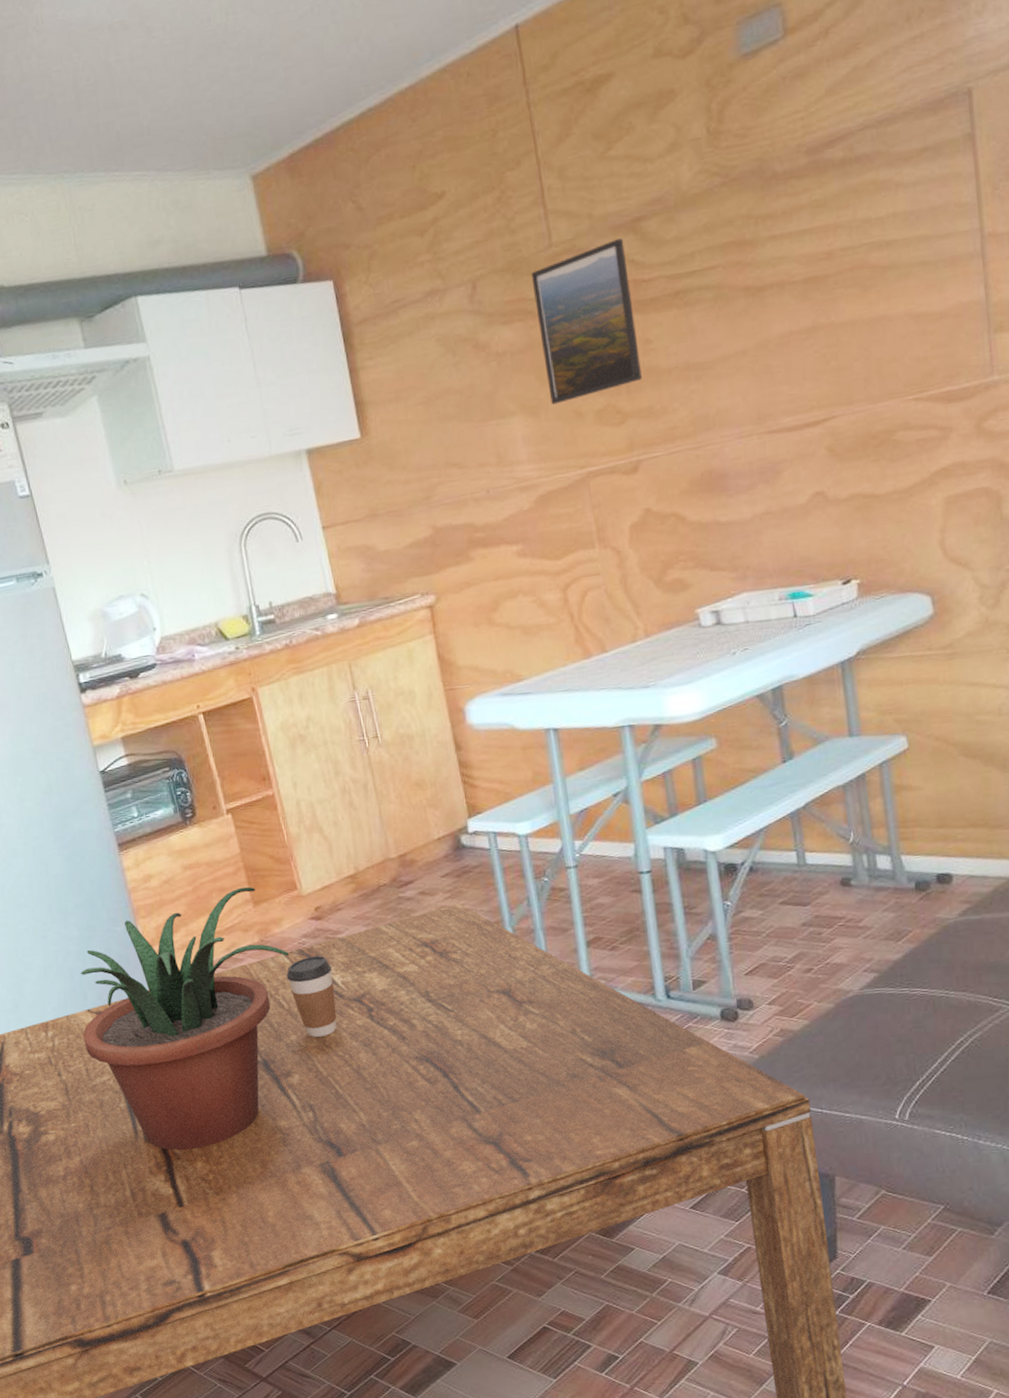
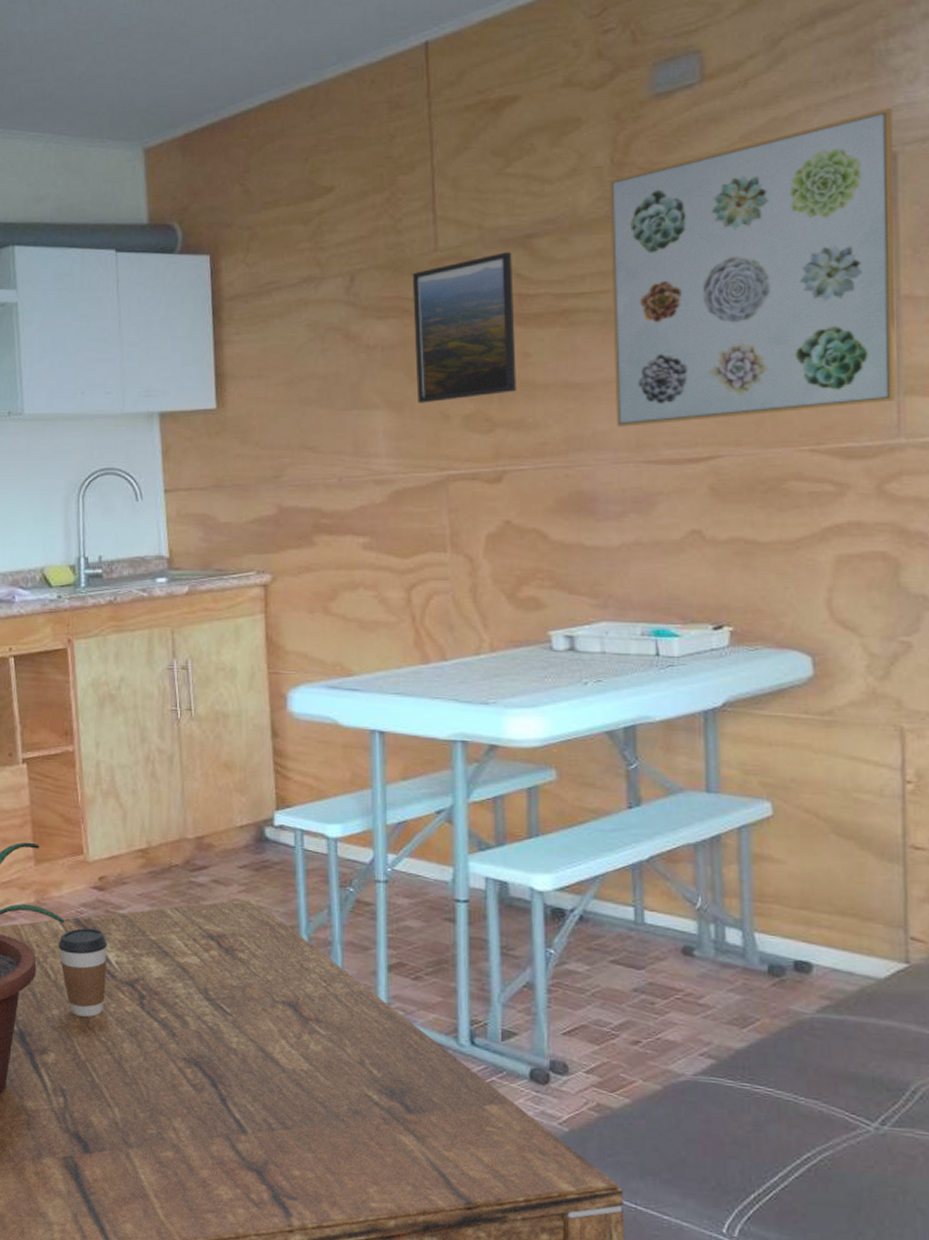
wall art: none [707,42,988,402] -> present [609,107,896,427]

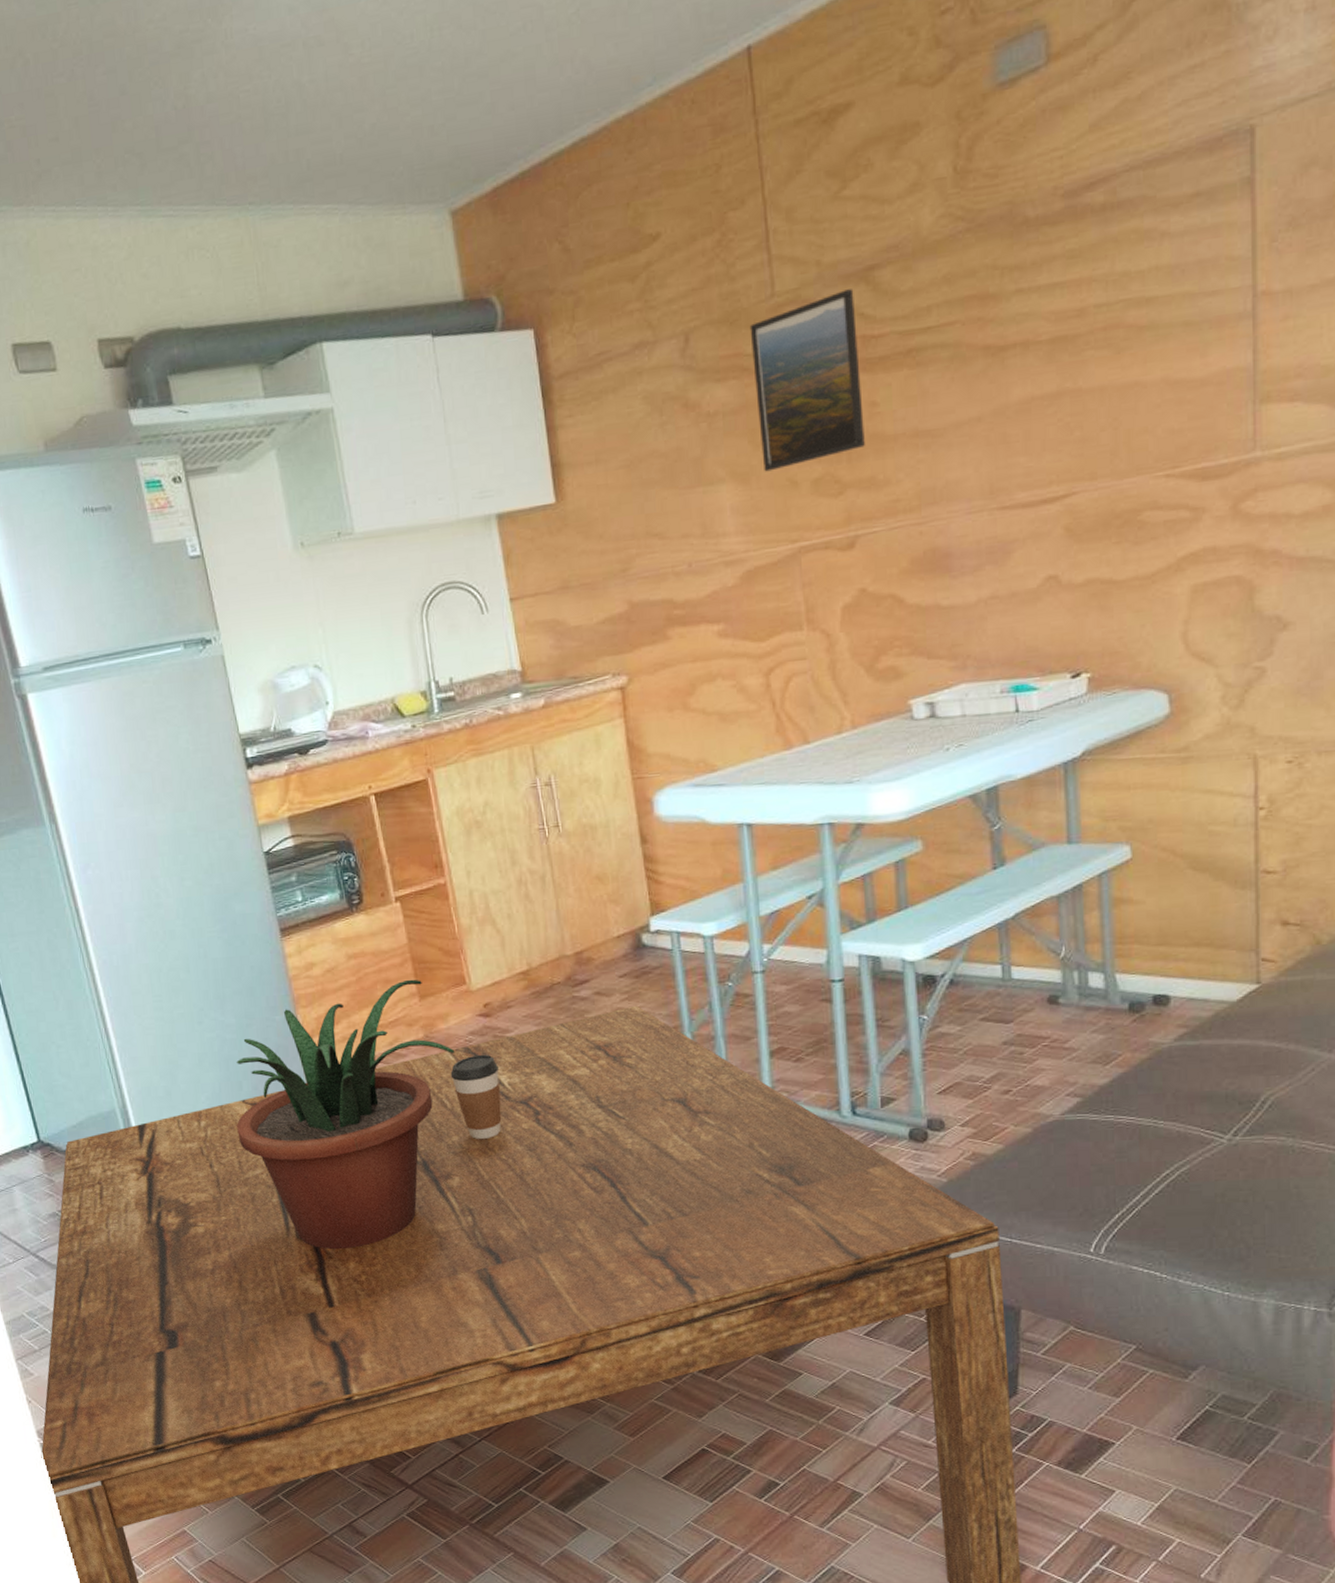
wall art: present [609,107,896,427] -> none [952,72,1252,474]

